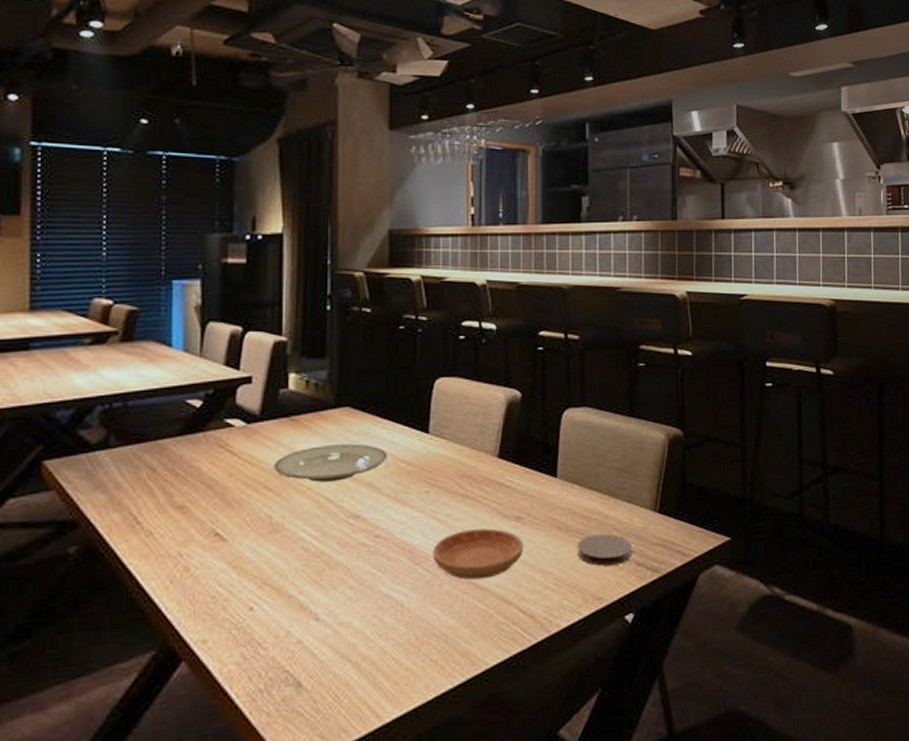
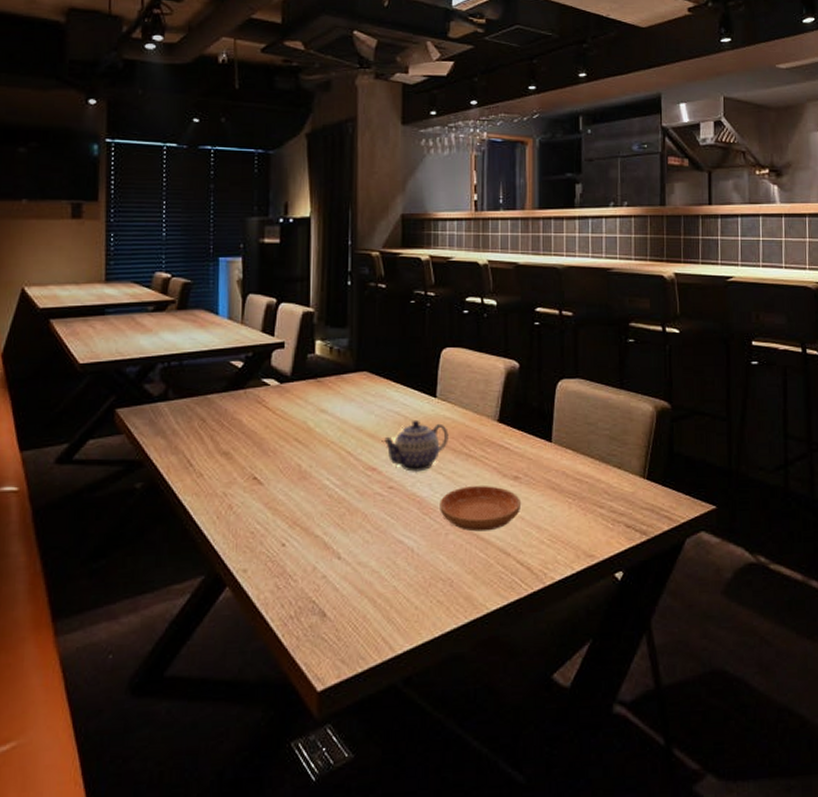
plate: present [273,444,388,482] -> none [302,404,400,437]
teapot: none [368,459,443,518] -> present [383,419,449,472]
coaster: present [577,533,633,566] -> none [570,496,623,526]

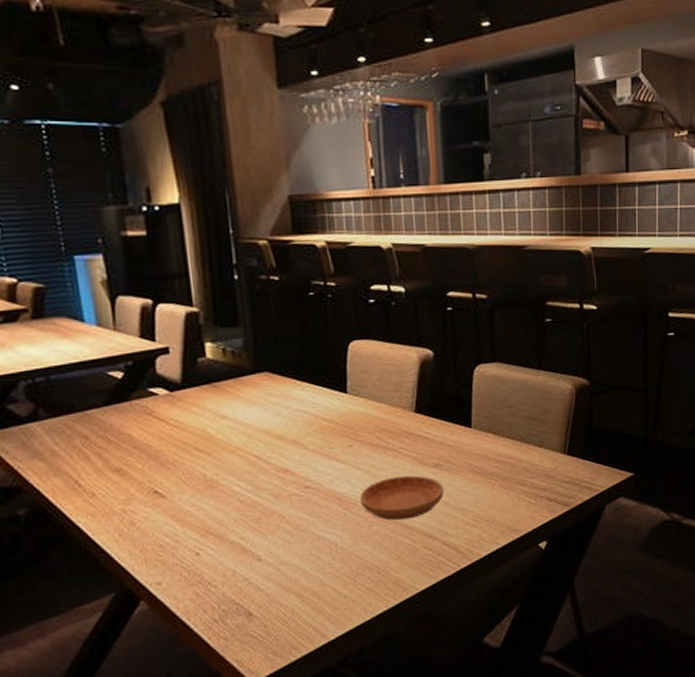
teapot: present [383,419,449,472] -> none [293,417,364,470]

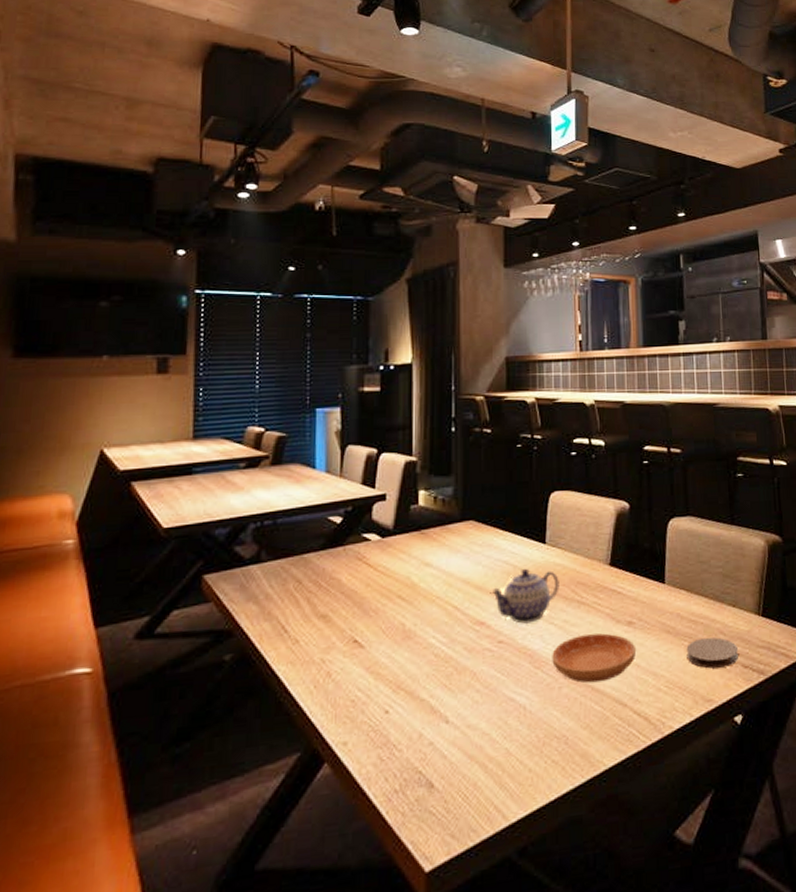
teapot: none [293,417,364,470] -> present [491,568,560,624]
coaster: none [493,475,545,503] -> present [686,637,739,669]

